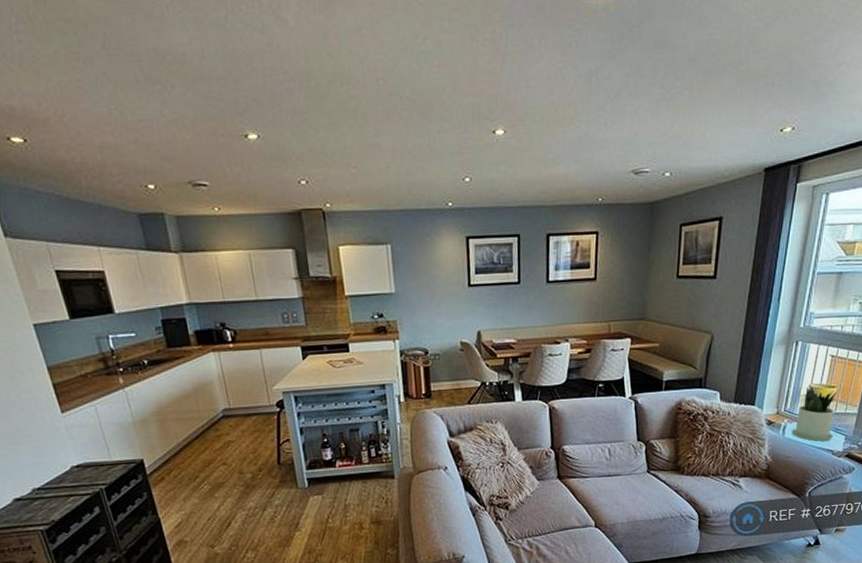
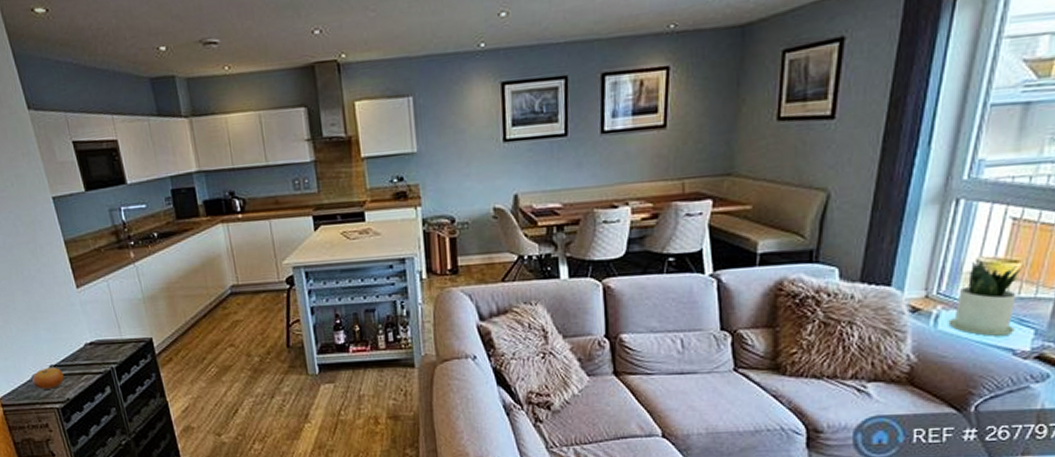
fruit: none [12,490,49,513] -> present [32,367,64,389]

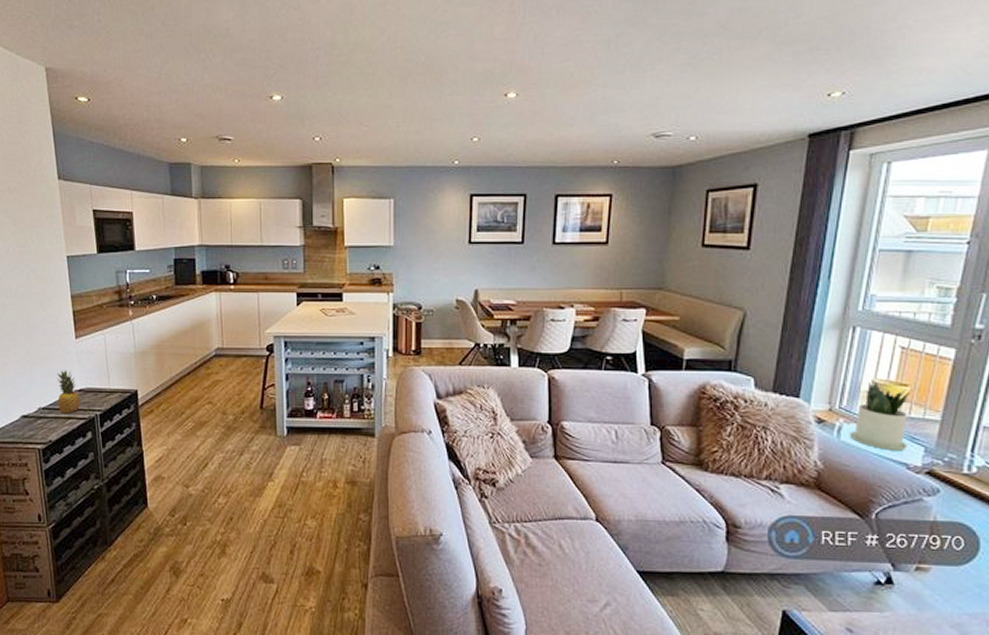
fruit: present [32,367,64,389] -> none [20,409,50,430]
fruit: none [63,323,94,370] -> present [57,370,80,414]

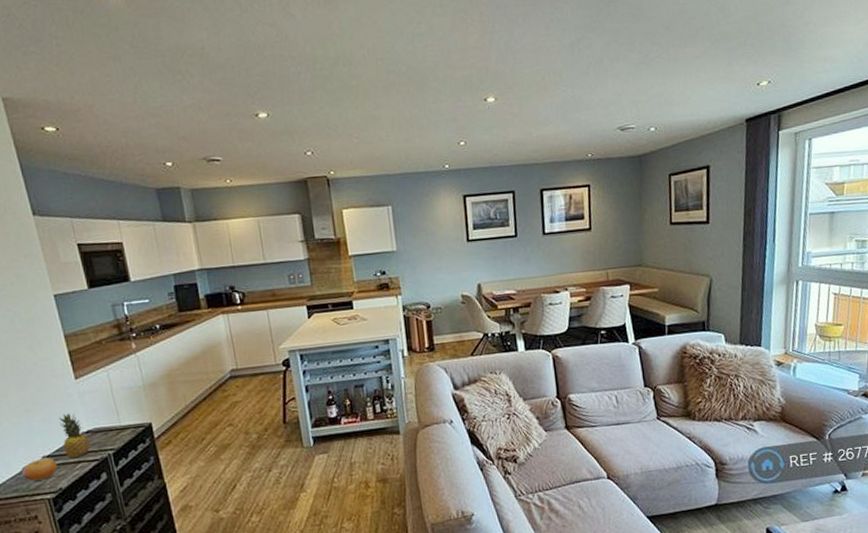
fruit: none [20,409,50,430] -> present [22,457,57,481]
planter: present [849,381,911,450] -> none [802,324,847,381]

